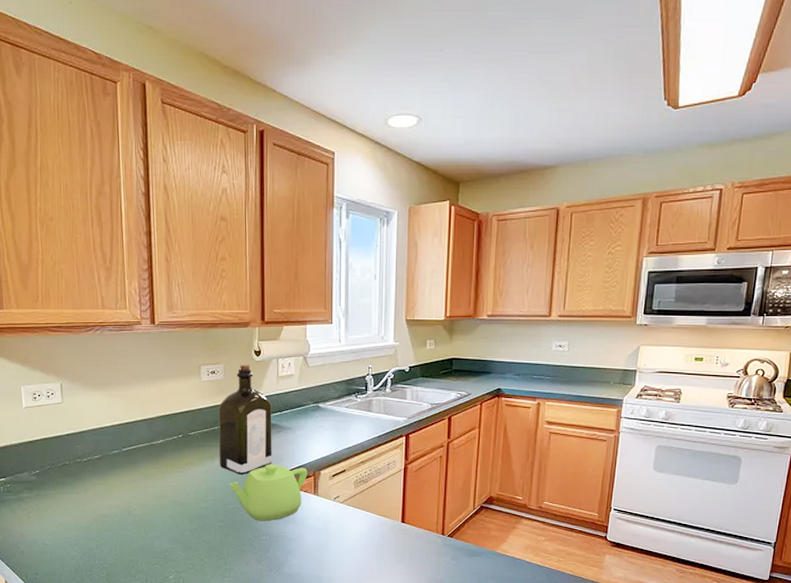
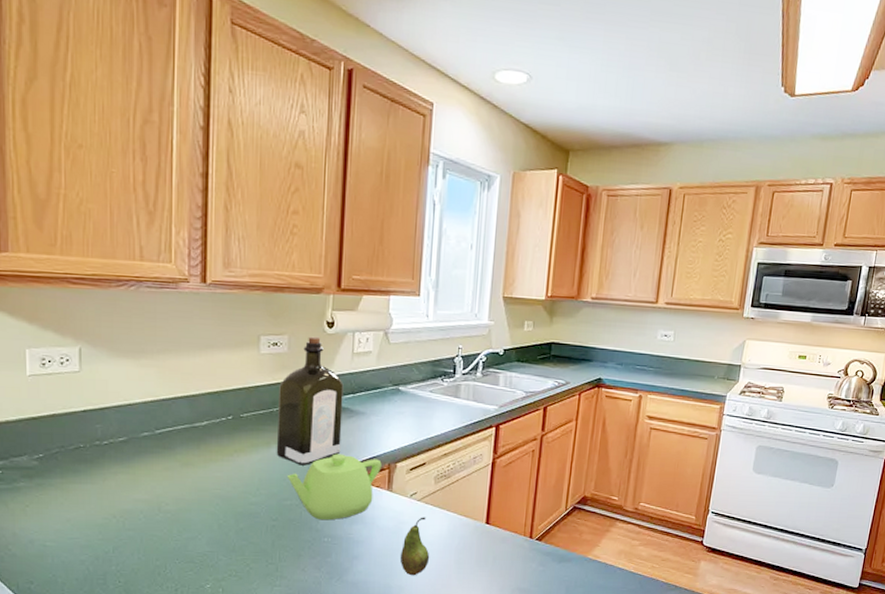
fruit: none [328,517,354,569] -> present [400,517,430,576]

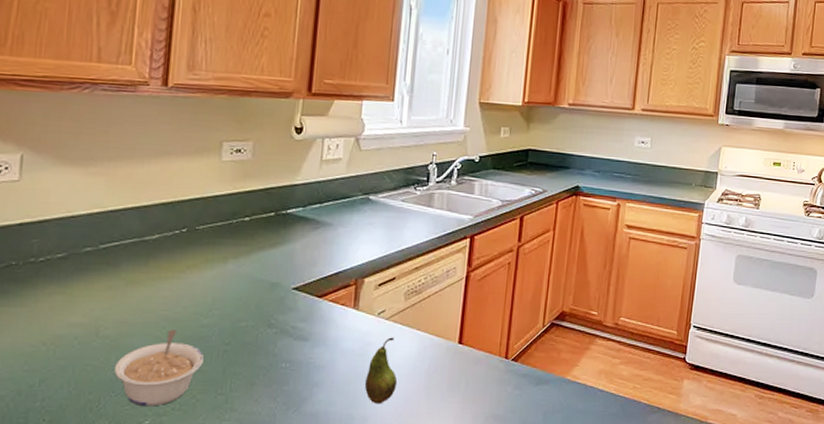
legume: none [177,506,254,573] -> present [114,329,204,407]
liquor: present [276,336,344,466] -> none [233,142,310,282]
teapot: present [287,453,382,521] -> none [243,269,348,343]

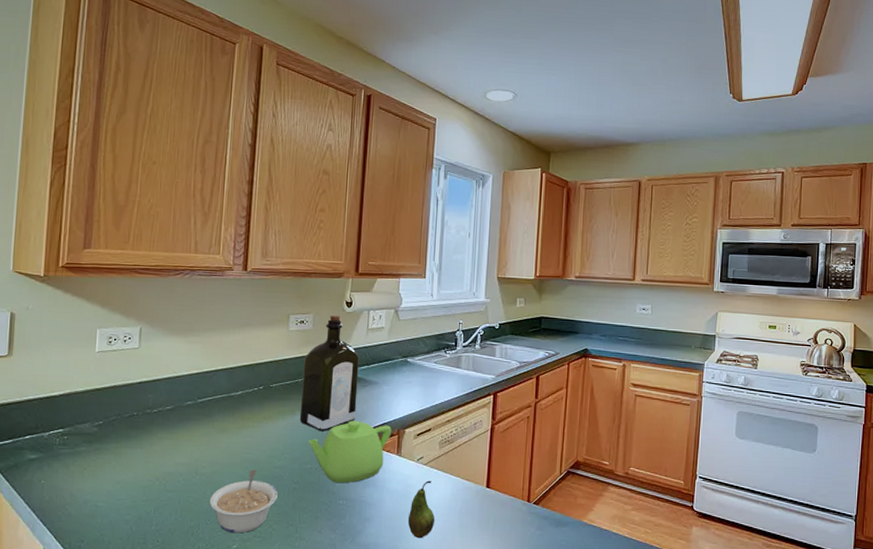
liquor: none [233,142,310,282] -> present [299,315,359,431]
teapot: none [243,269,348,343] -> present [308,420,392,484]

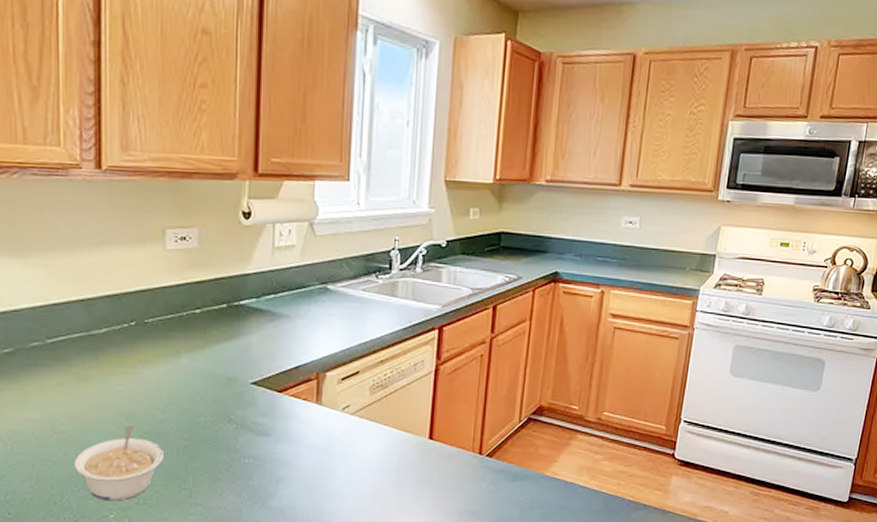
liquor: present [299,315,359,431] -> none [187,229,263,377]
teapot: present [308,420,392,484] -> none [200,363,309,439]
fruit: present [407,480,435,539] -> none [331,433,366,500]

